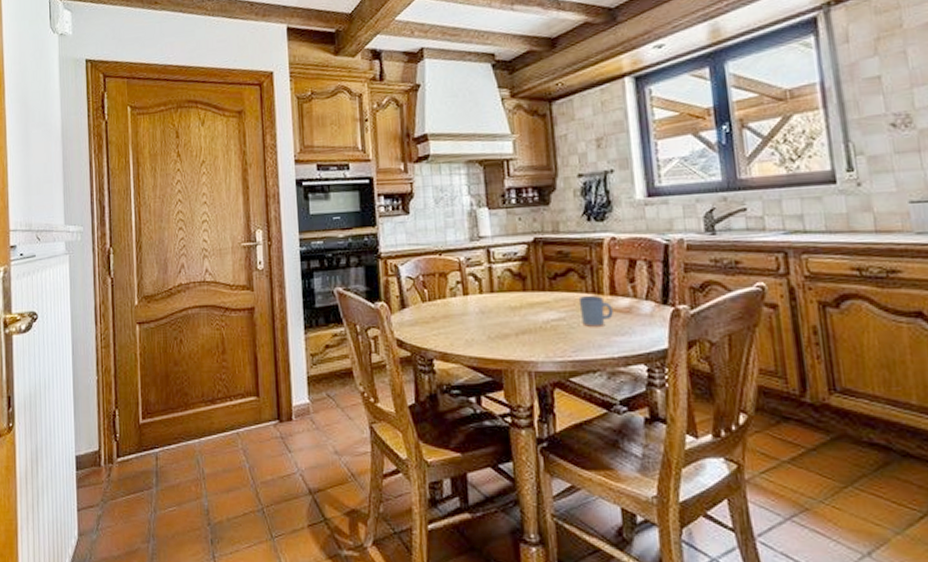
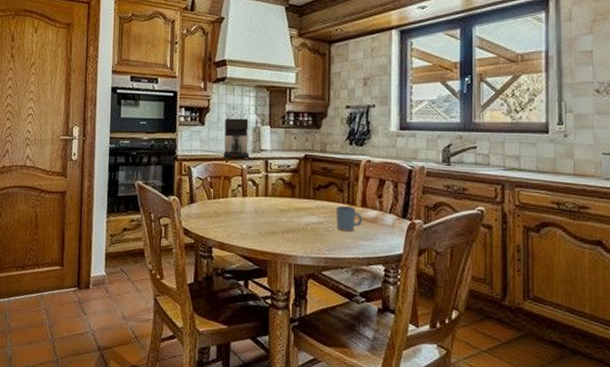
coffee maker: none [433,201,467,251] -> present [223,118,250,158]

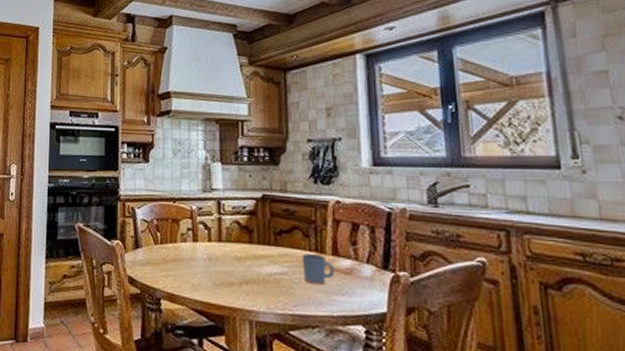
coffee maker: present [223,118,250,158] -> none [170,154,199,199]

